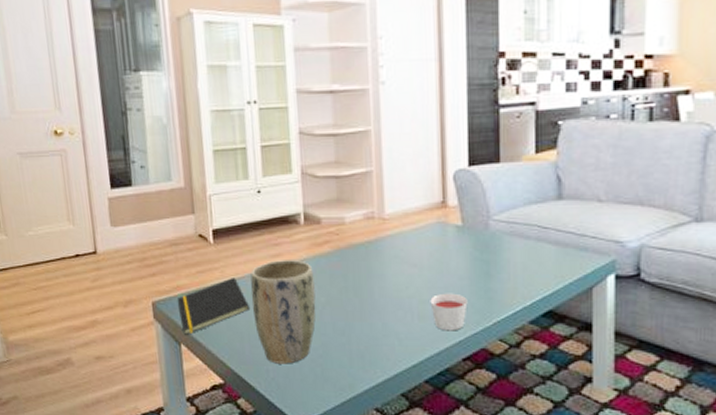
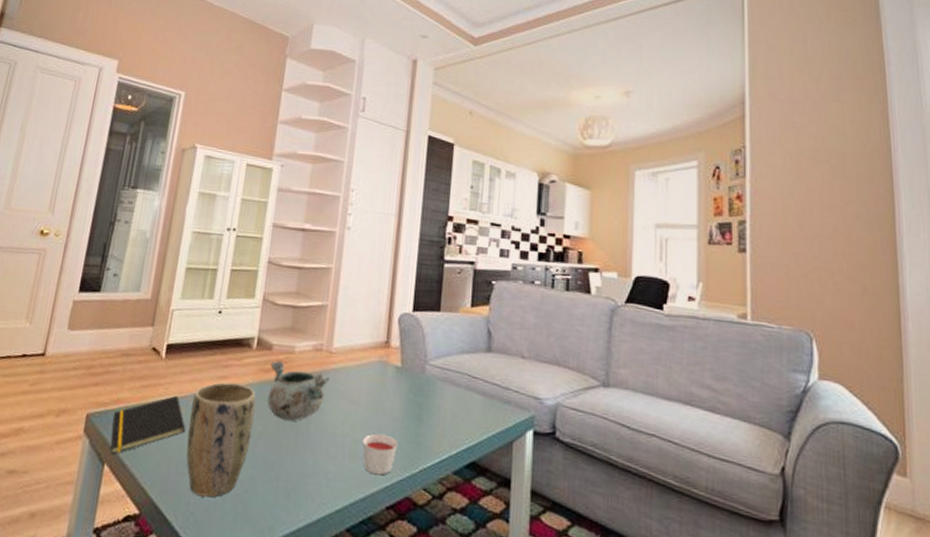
decorative bowl: none [322,234,386,289] -> present [267,361,329,421]

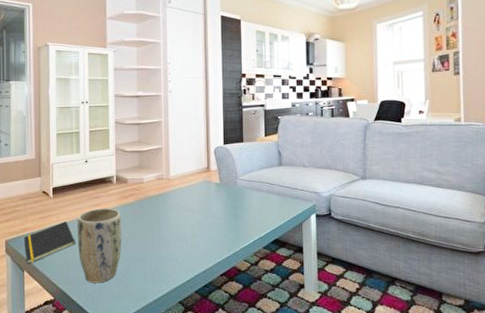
decorative bowl: present [267,361,329,421] -> none [128,190,170,228]
candle: present [362,433,398,476] -> none [199,229,224,255]

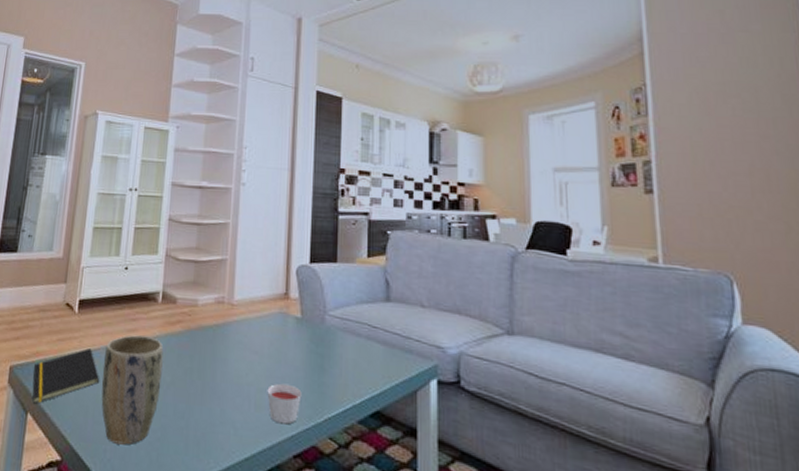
candle: none [199,229,224,255] -> present [267,383,302,425]

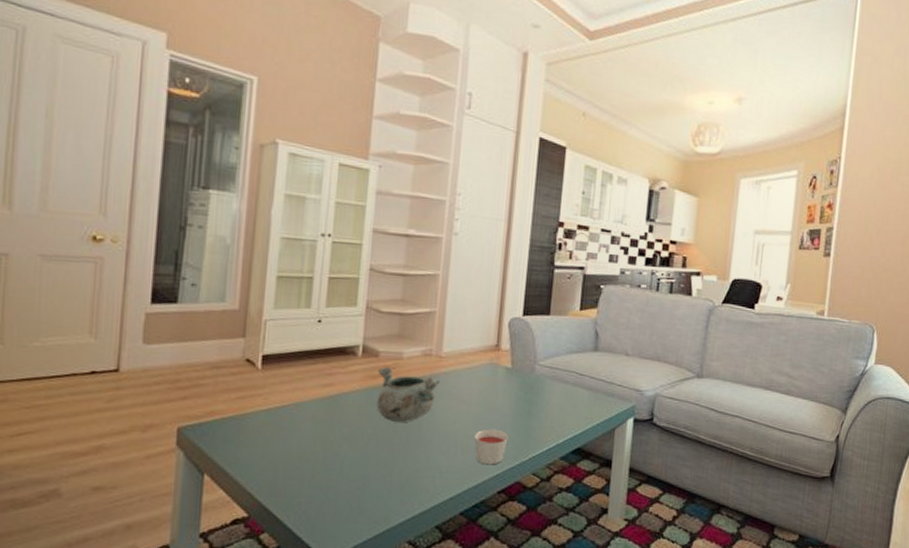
notepad: present [32,348,100,404] -> none [208,405,292,464]
plant pot: present [101,335,164,445] -> none [293,390,364,496]
decorative bowl: none [174,314,232,372] -> present [376,367,439,422]

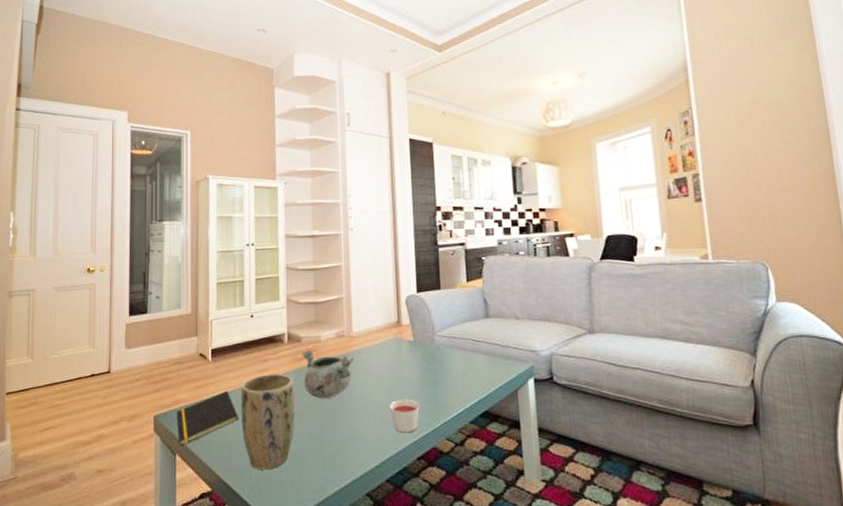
notepad: none [208,405,292,464] -> present [176,391,239,445]
plant pot: none [293,390,364,496] -> present [240,374,295,470]

